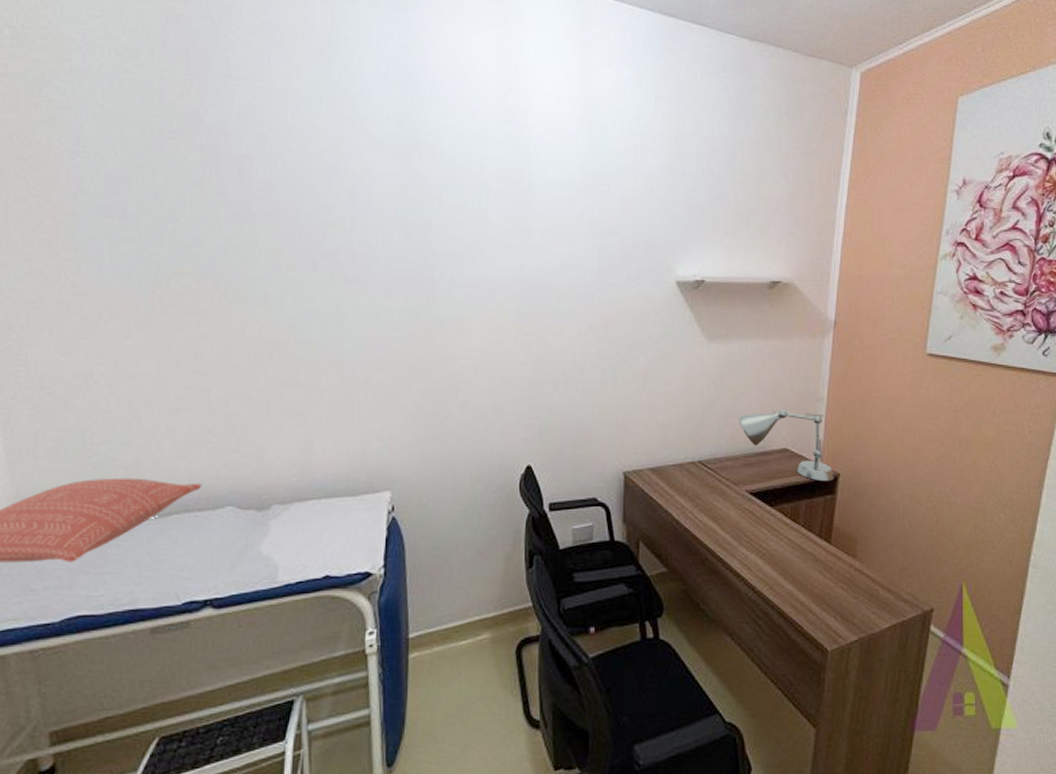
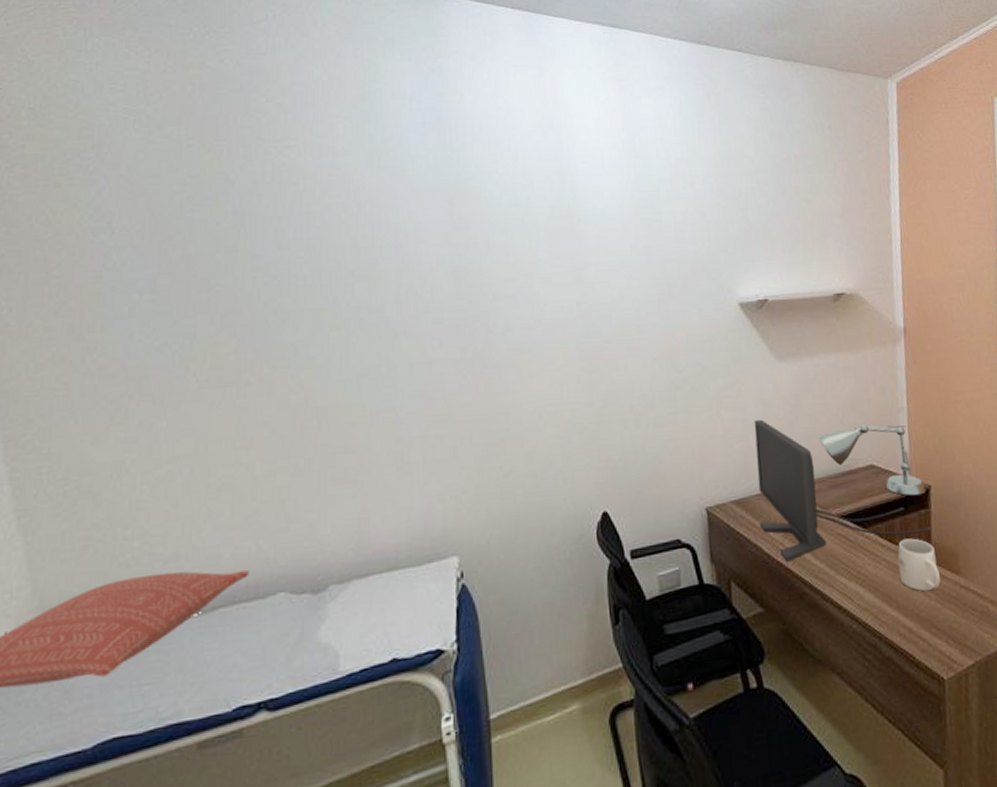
computer monitor: none [672,395,835,529] -> present [753,419,932,562]
mug: none [798,520,836,570] -> present [897,538,941,592]

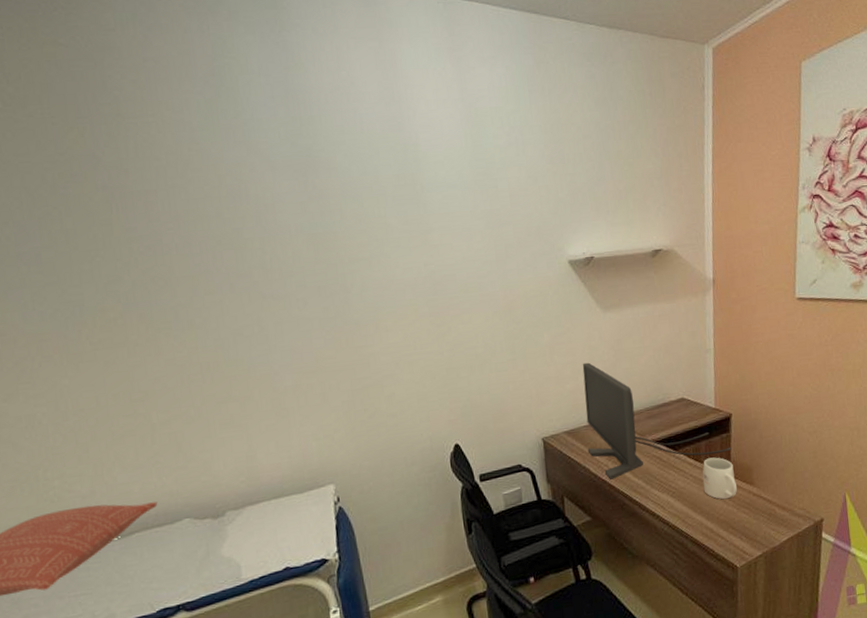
desk lamp: present [818,423,929,497] -> none [637,363,731,423]

